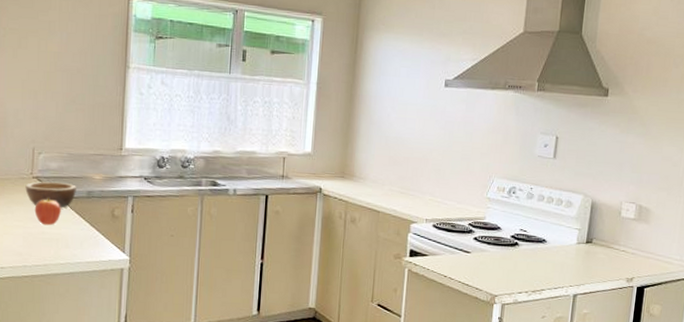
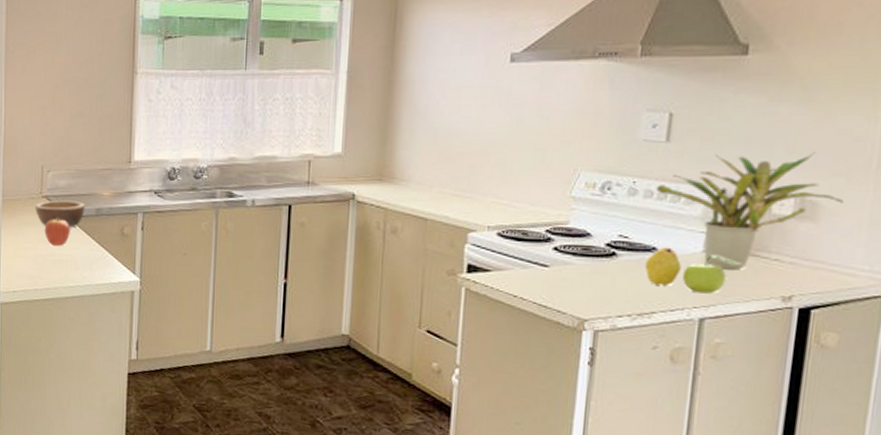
fruit: none [537,239,562,269] -> present [644,247,681,286]
potted plant: none [546,170,666,258] -> present [655,152,845,270]
fruit: none [562,246,602,276] -> present [682,255,743,294]

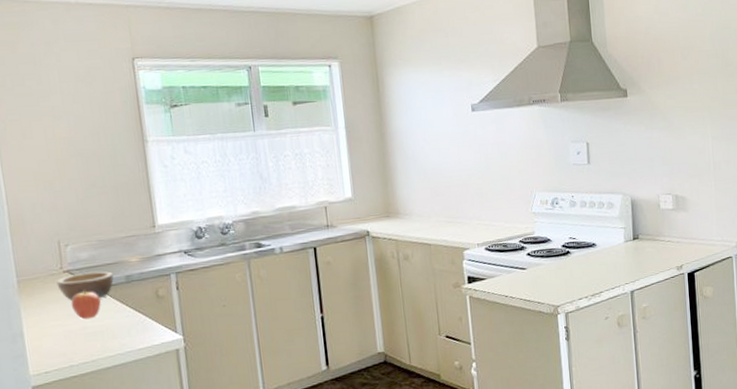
fruit: present [644,247,681,286] -> none [589,242,613,272]
potted plant: present [655,152,845,270] -> none [587,162,700,253]
fruit: present [682,255,743,294] -> none [614,243,650,273]

